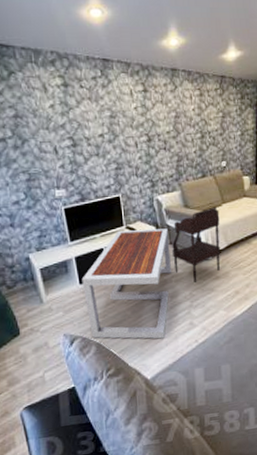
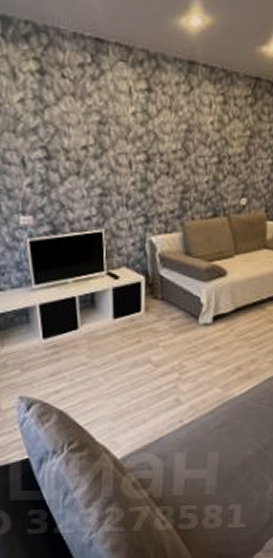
coffee table: present [81,228,171,339] -> none [46,278,161,414]
side table: present [172,207,221,282] -> none [163,257,230,351]

